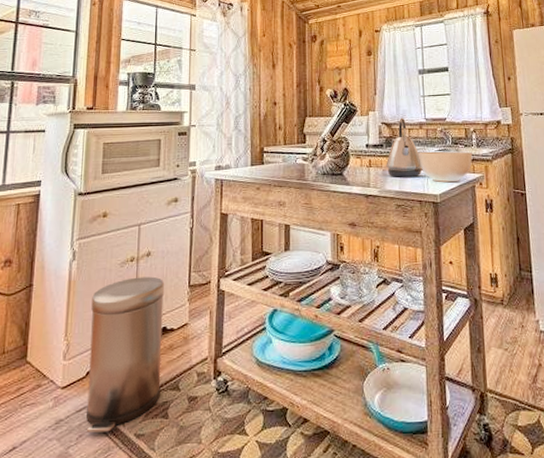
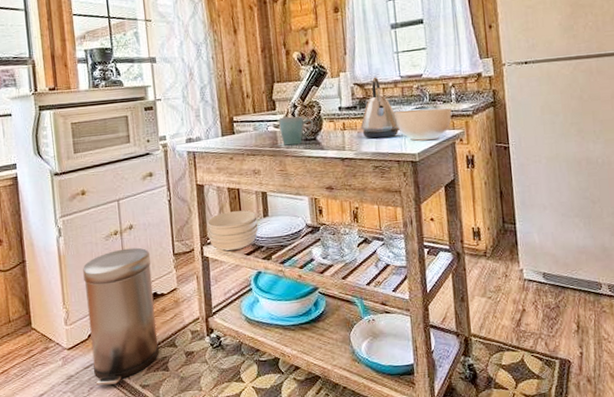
bowl: none [226,243,278,286] -> present [206,210,259,251]
mug: none [308,150,342,179] -> present [279,116,314,146]

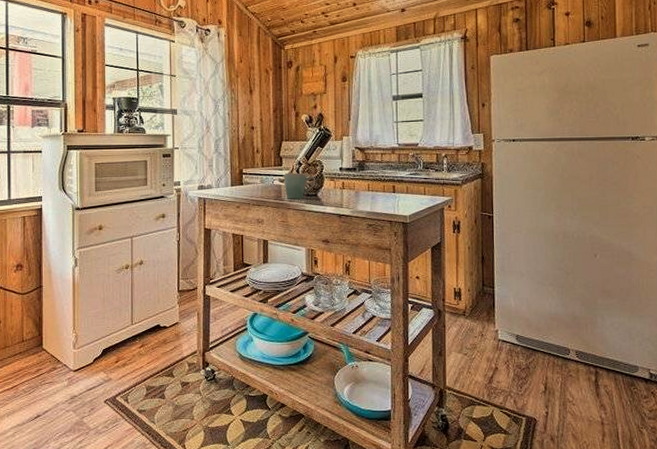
pedal bin: present [83,247,159,386] -> none [94,282,157,407]
bowl: present [206,210,259,251] -> none [211,256,258,292]
kettle: present [360,77,399,140] -> none [358,142,393,200]
bowl: present [394,108,452,141] -> none [390,175,443,205]

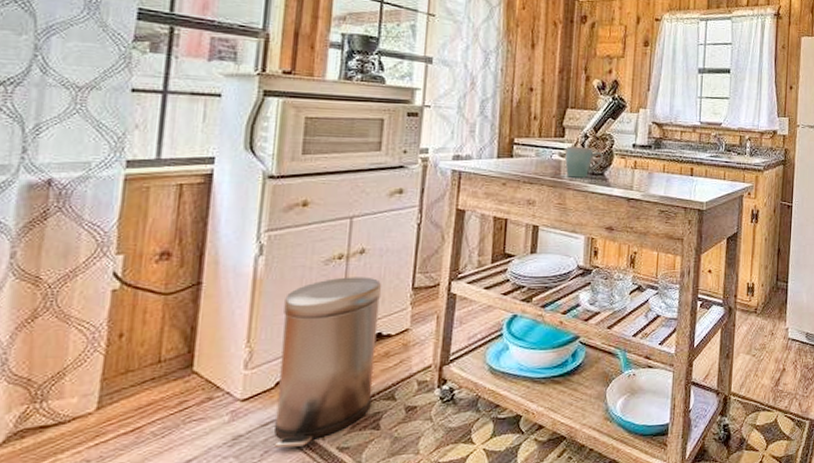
pedal bin: none [94,282,157,407] -> present [273,277,382,448]

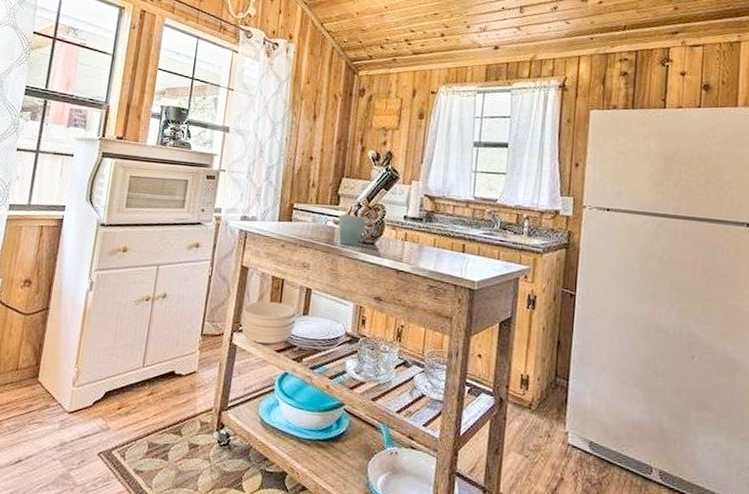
pedal bin: present [273,277,382,448] -> none [88,317,178,463]
bowl: none [460,244,523,289] -> present [241,301,297,345]

